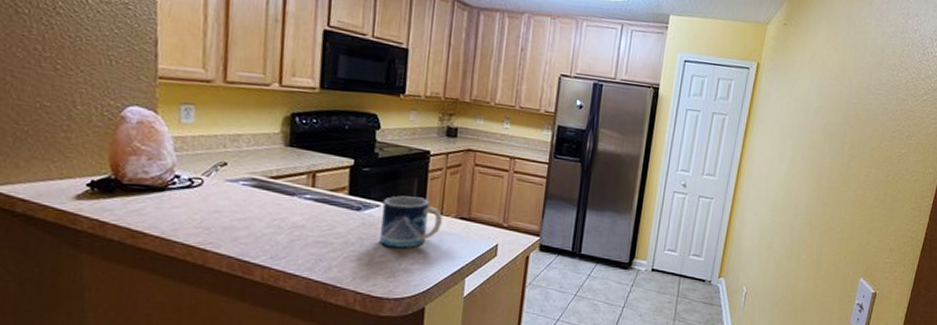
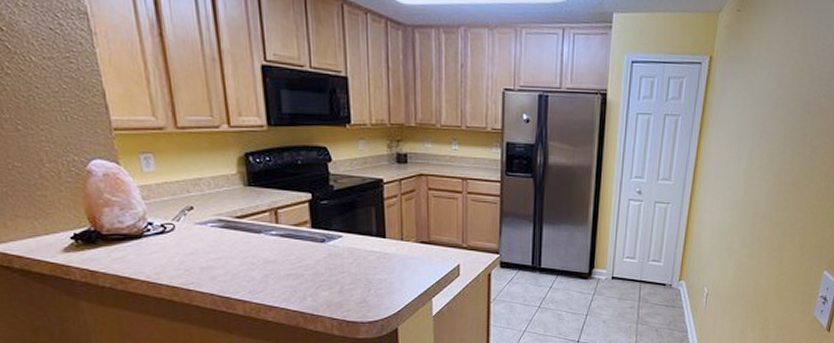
mug: present [380,195,442,249] -> none [344,225,403,275]

